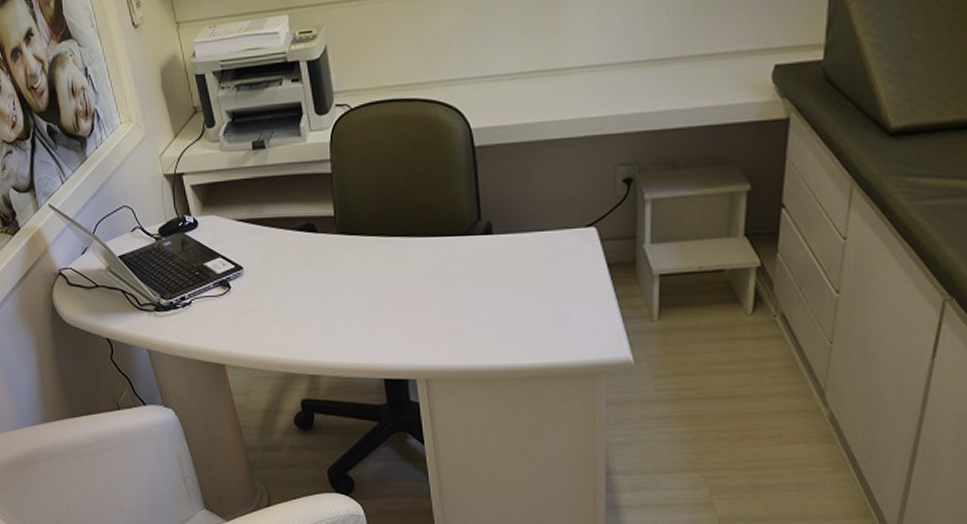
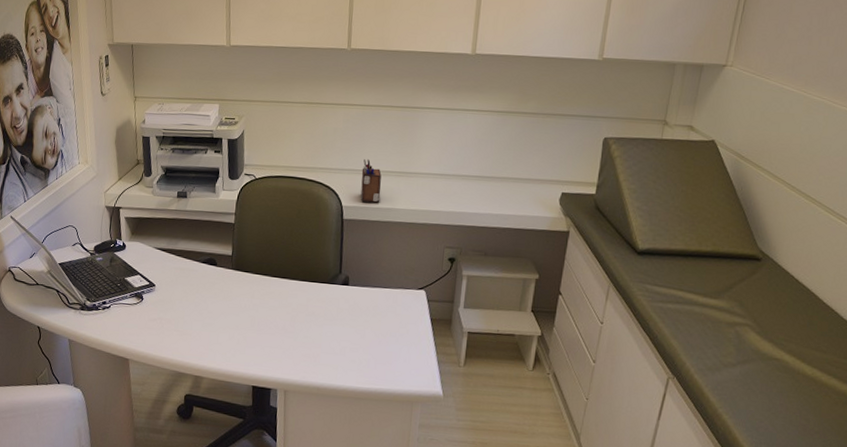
desk organizer: none [491,58,521,119] -> present [360,158,382,203]

